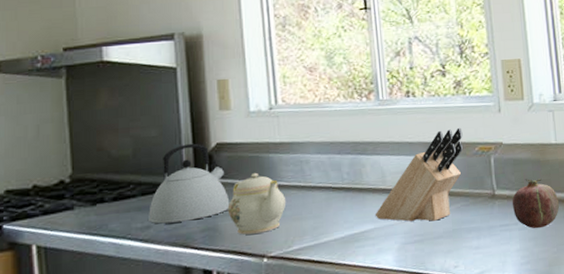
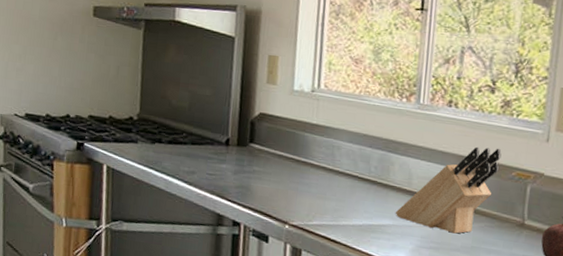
kettle: present [149,143,230,224] -> none [194,107,264,176]
teapot: present [227,172,286,235] -> none [260,146,314,203]

